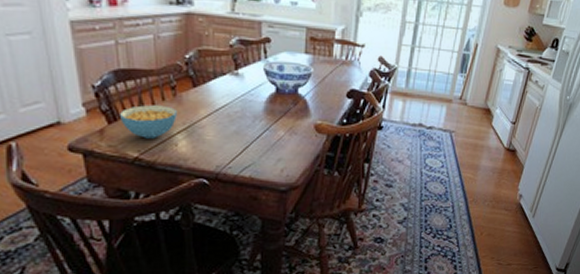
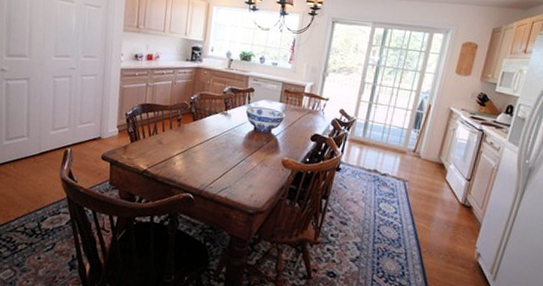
cereal bowl: present [120,105,177,138] -> none [139,131,179,157]

